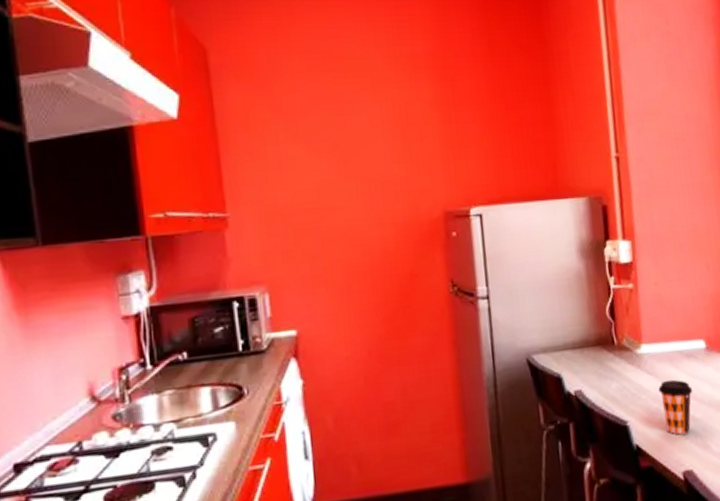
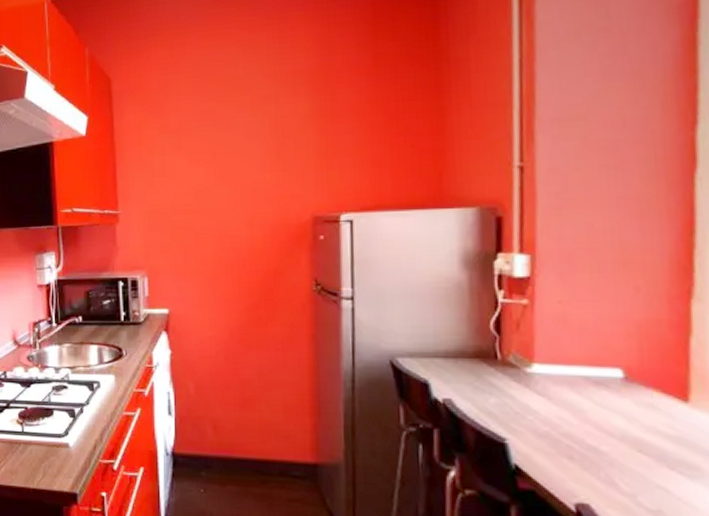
coffee cup: present [658,379,693,435] -> none [551,404,599,465]

